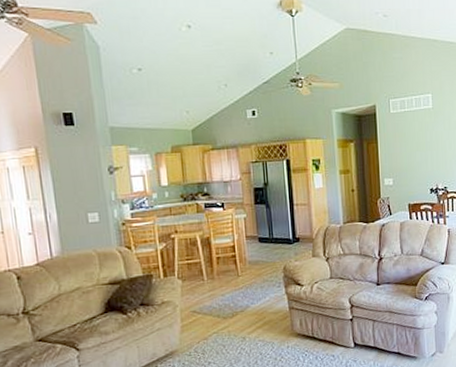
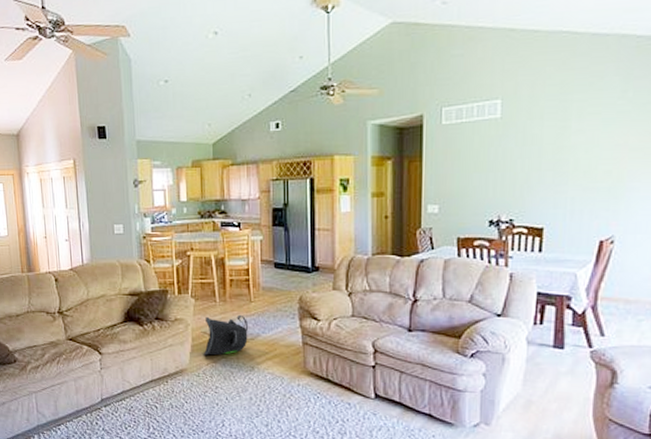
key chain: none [193,289,238,334] -> present [203,314,248,355]

